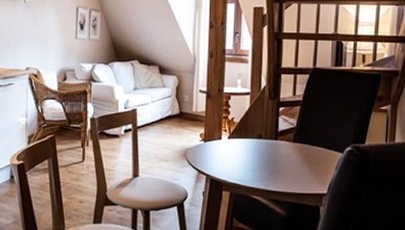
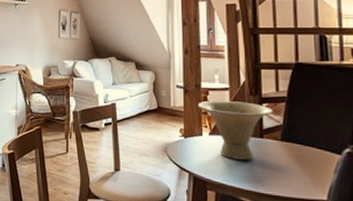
bowl: none [219,105,289,161] -> present [197,100,273,160]

